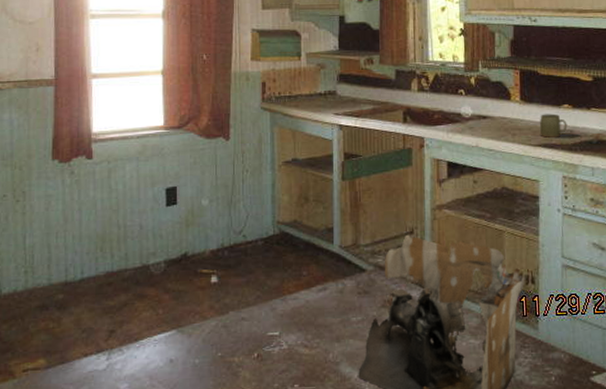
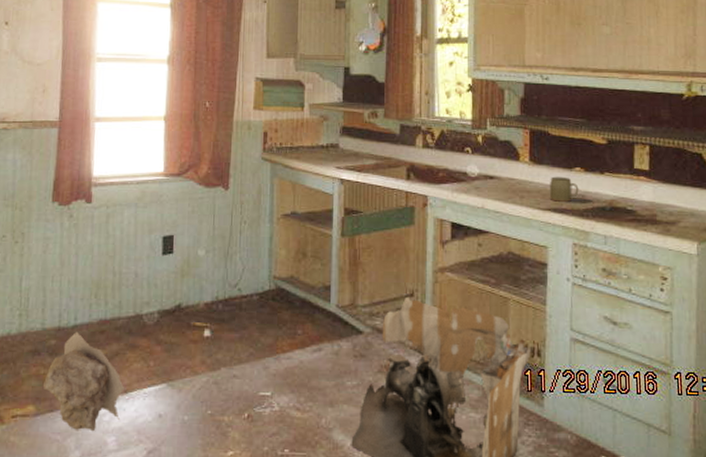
crumpled paper: none [53,285,135,380] -> present [43,331,125,432]

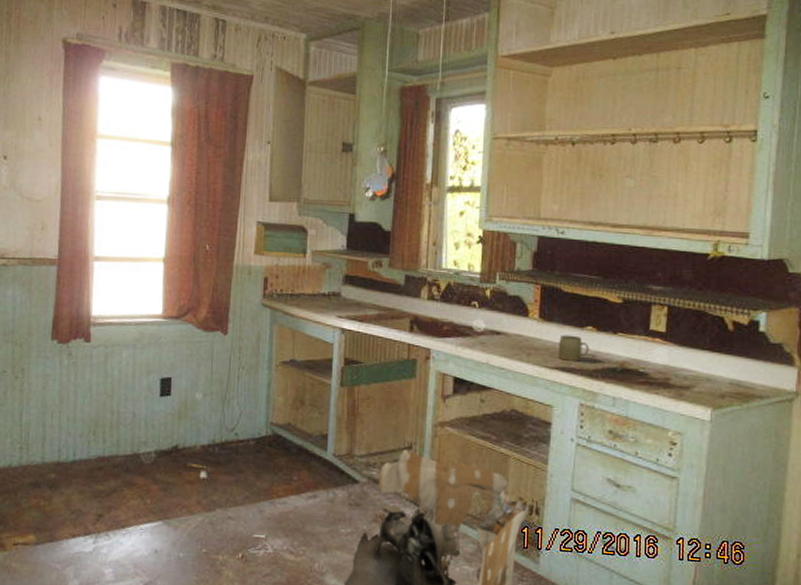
crumpled paper: present [43,331,125,432] -> none [43,466,123,563]

